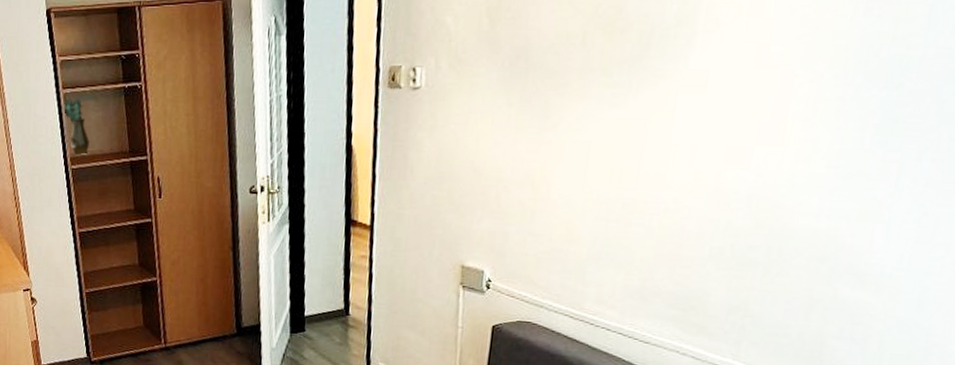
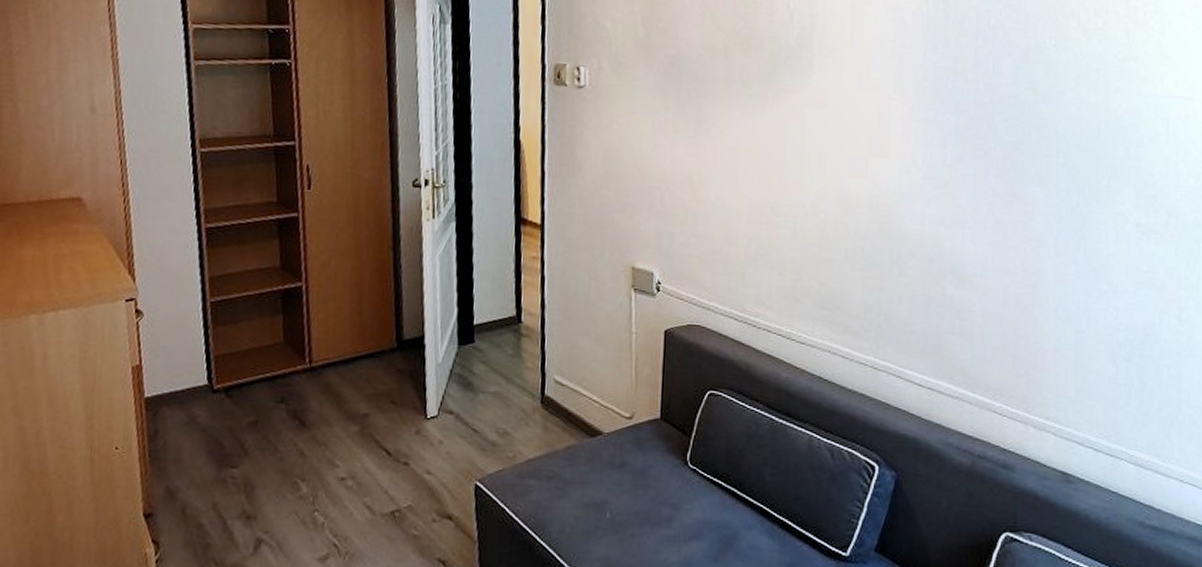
vase: present [63,98,89,154] -> none [193,70,225,136]

